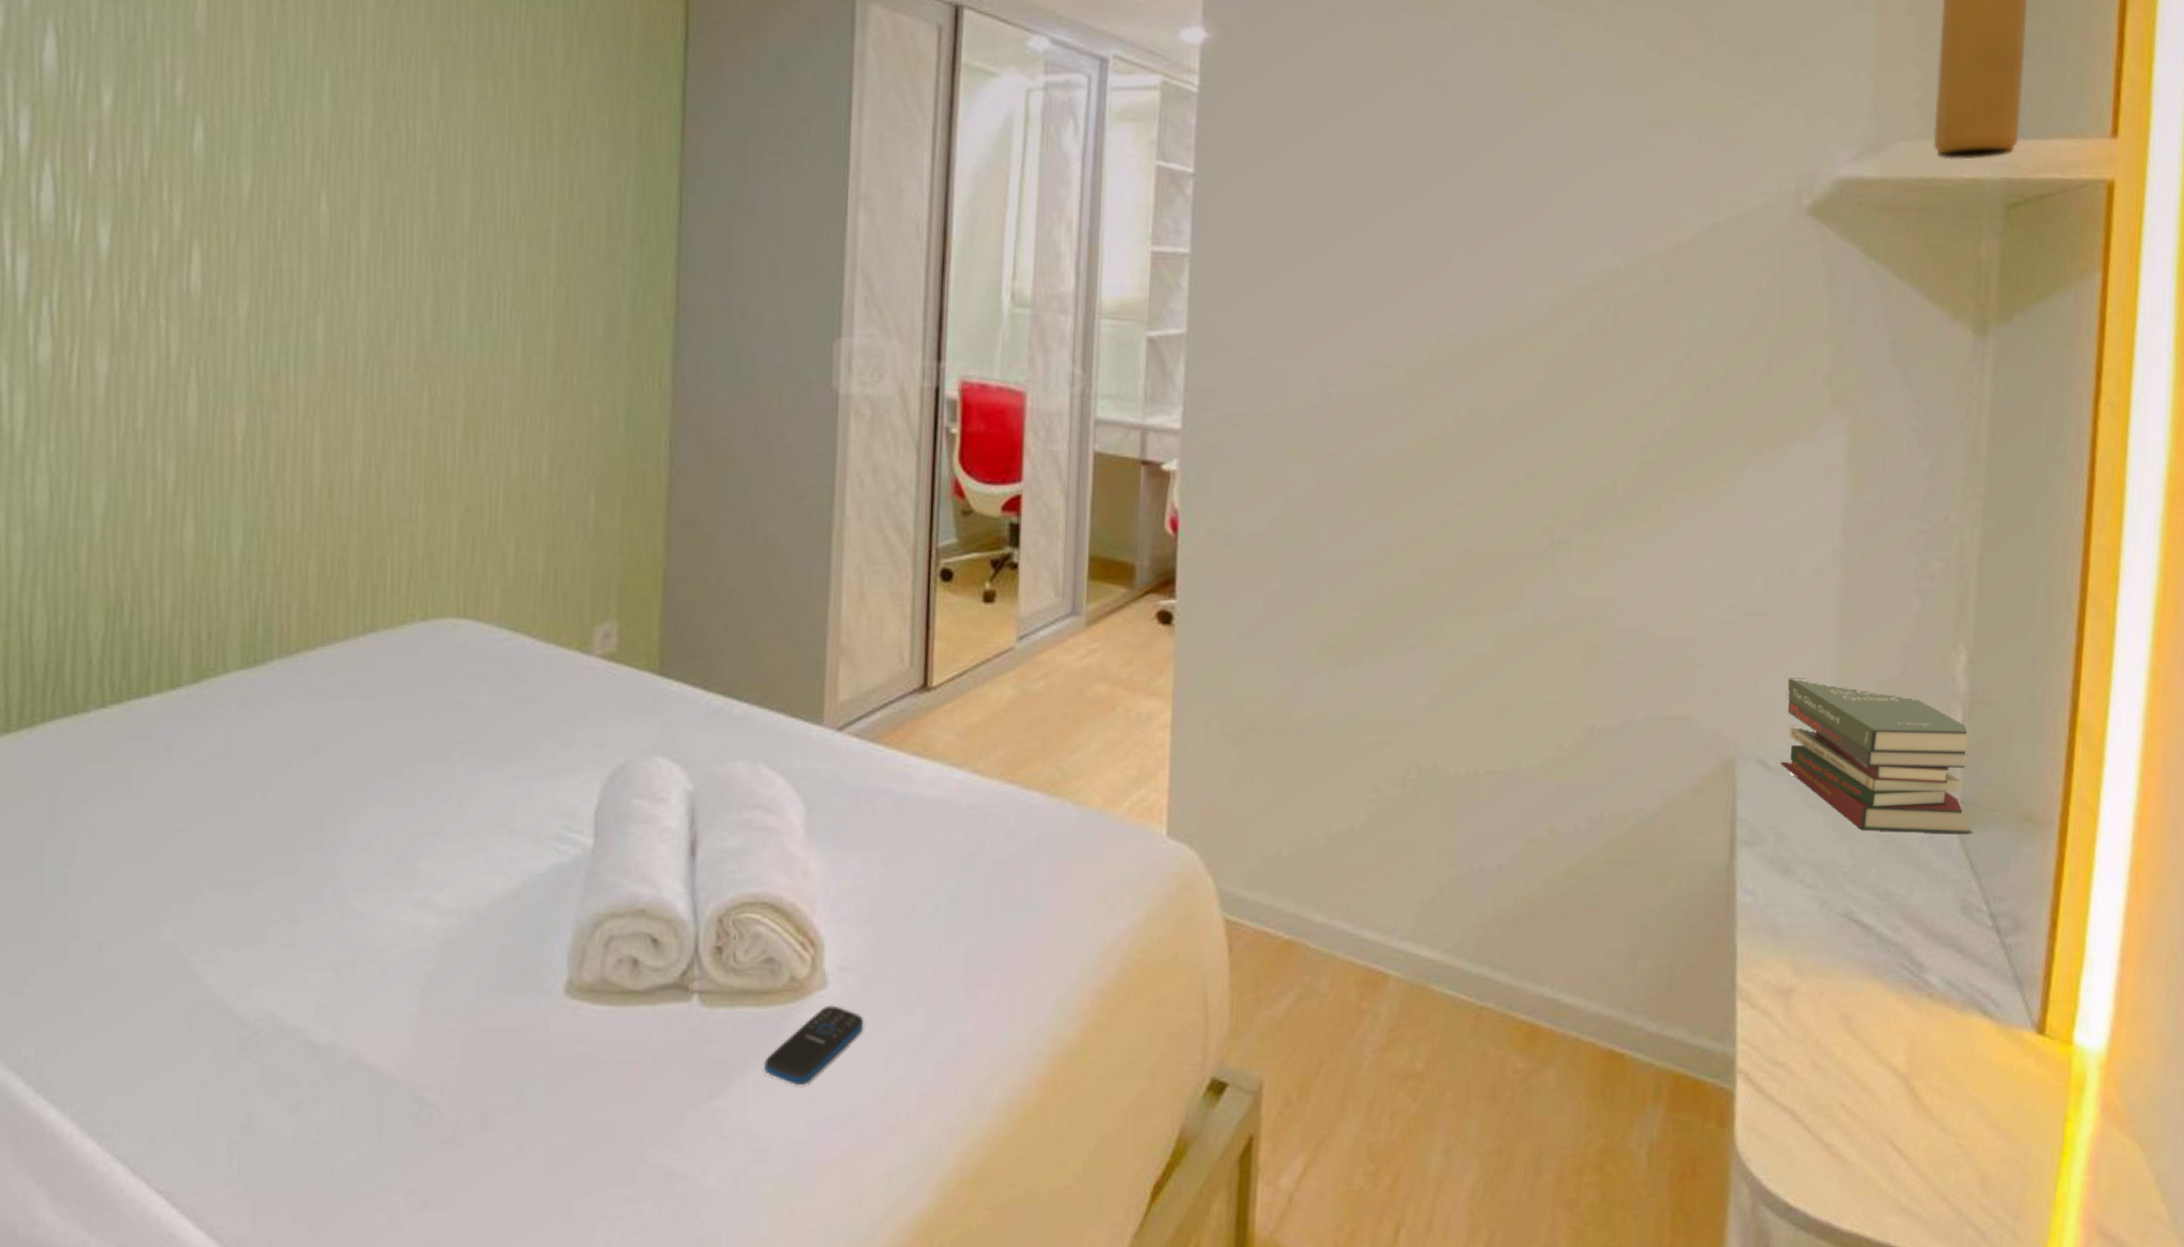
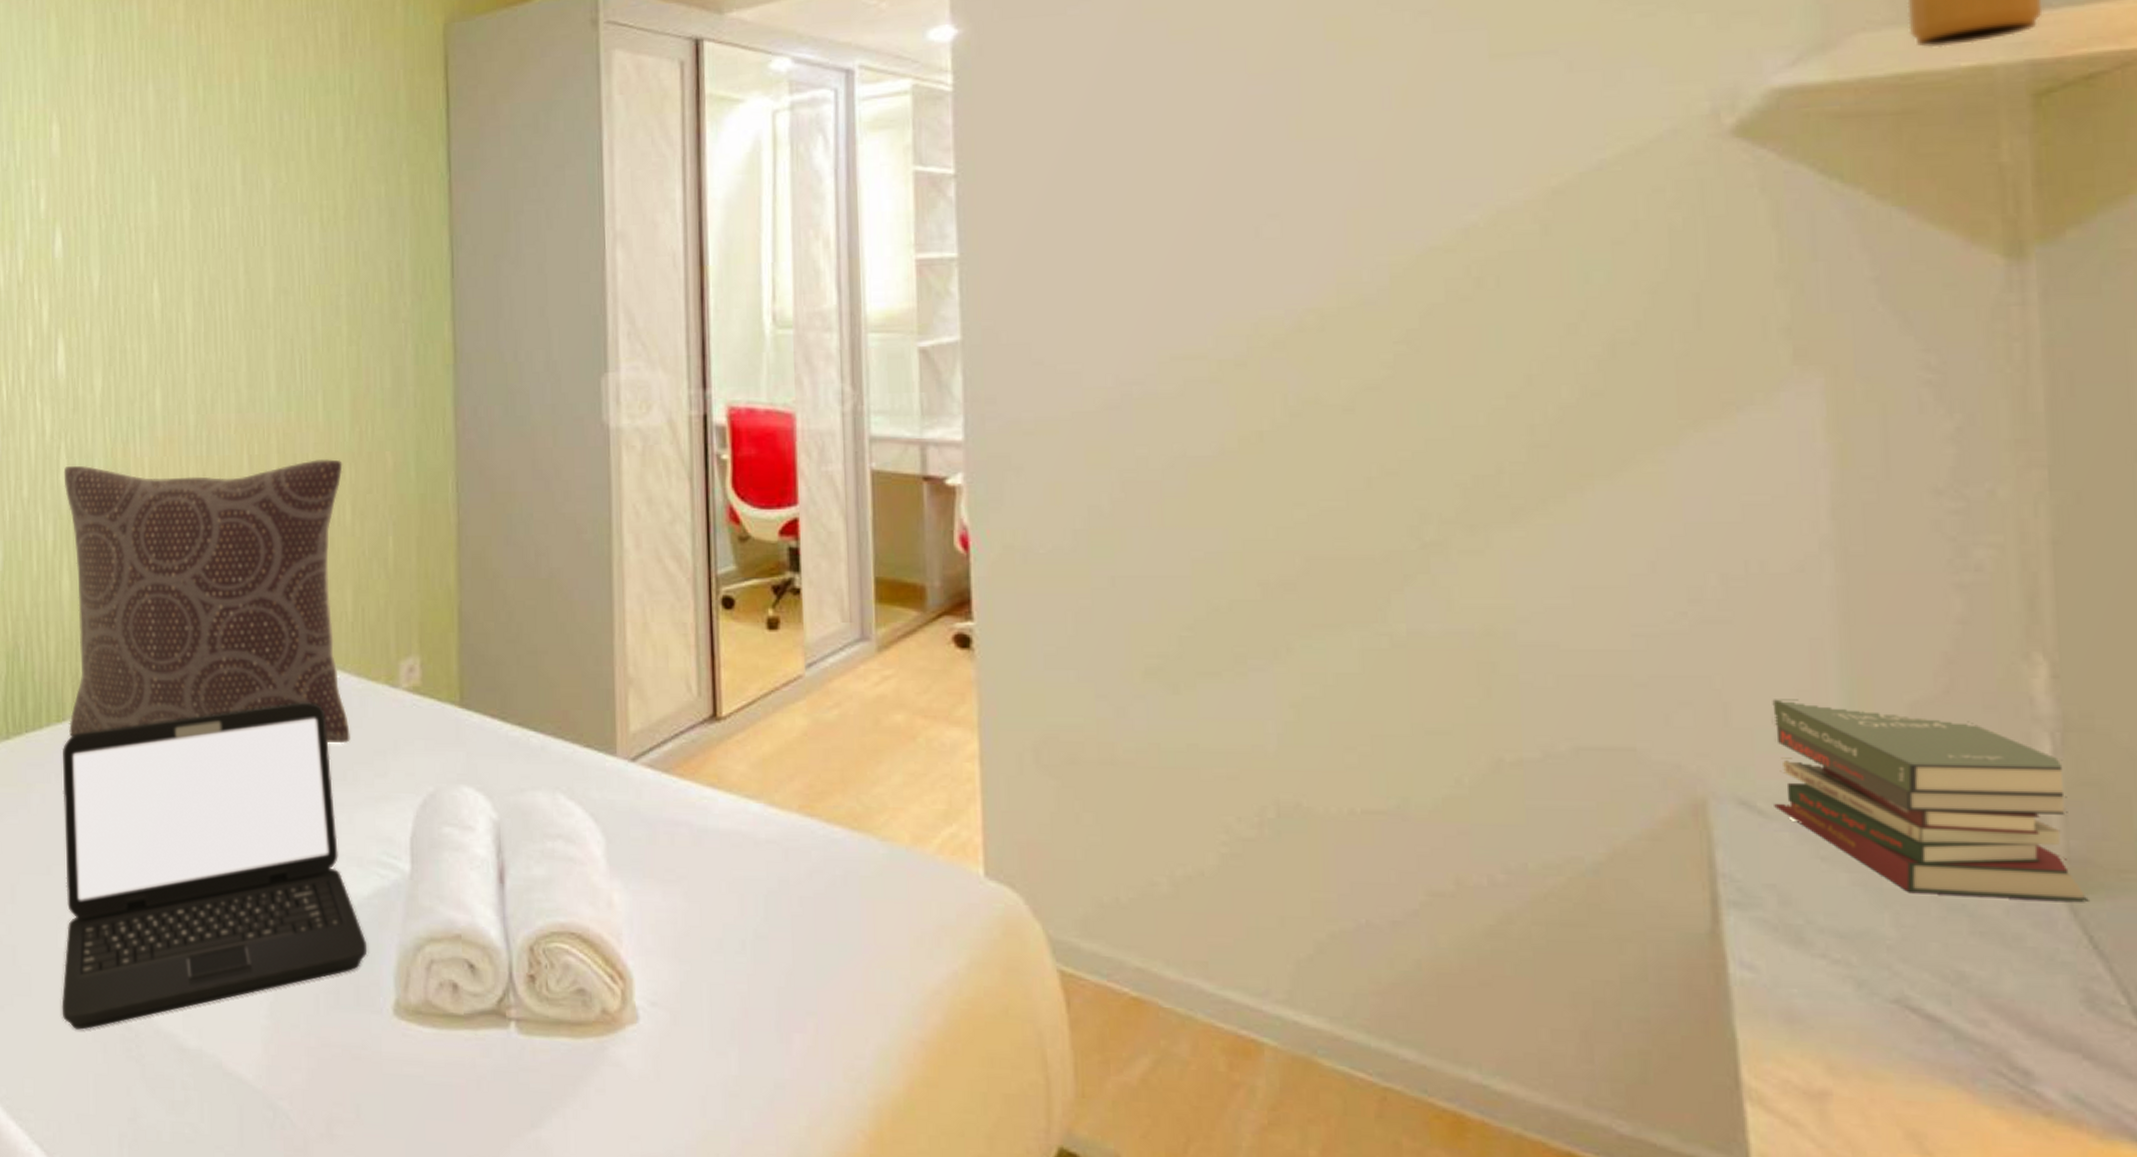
laptop: none [160,668,539,1031] -> present [62,702,368,1030]
pillow: none [186,396,542,713] -> present [63,459,350,744]
mobile phone: present [763,1005,864,1085] -> none [581,1041,678,1121]

